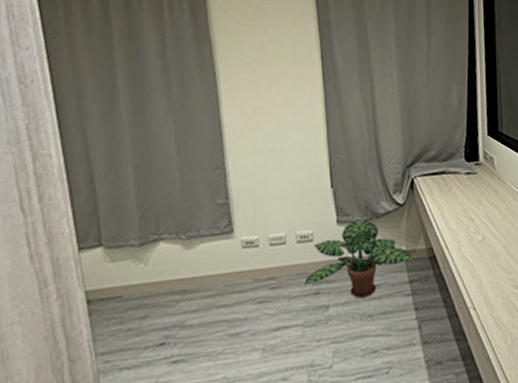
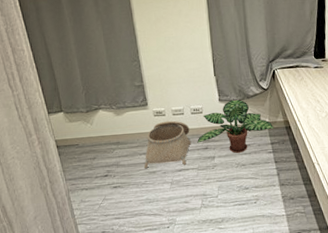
basket: none [223,253,296,329] -> present [144,120,192,168]

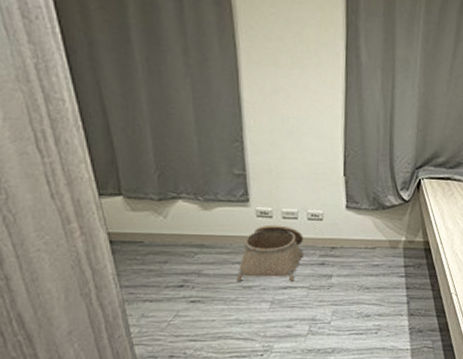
potted plant: present [197,98,274,153] -> none [311,207,410,273]

